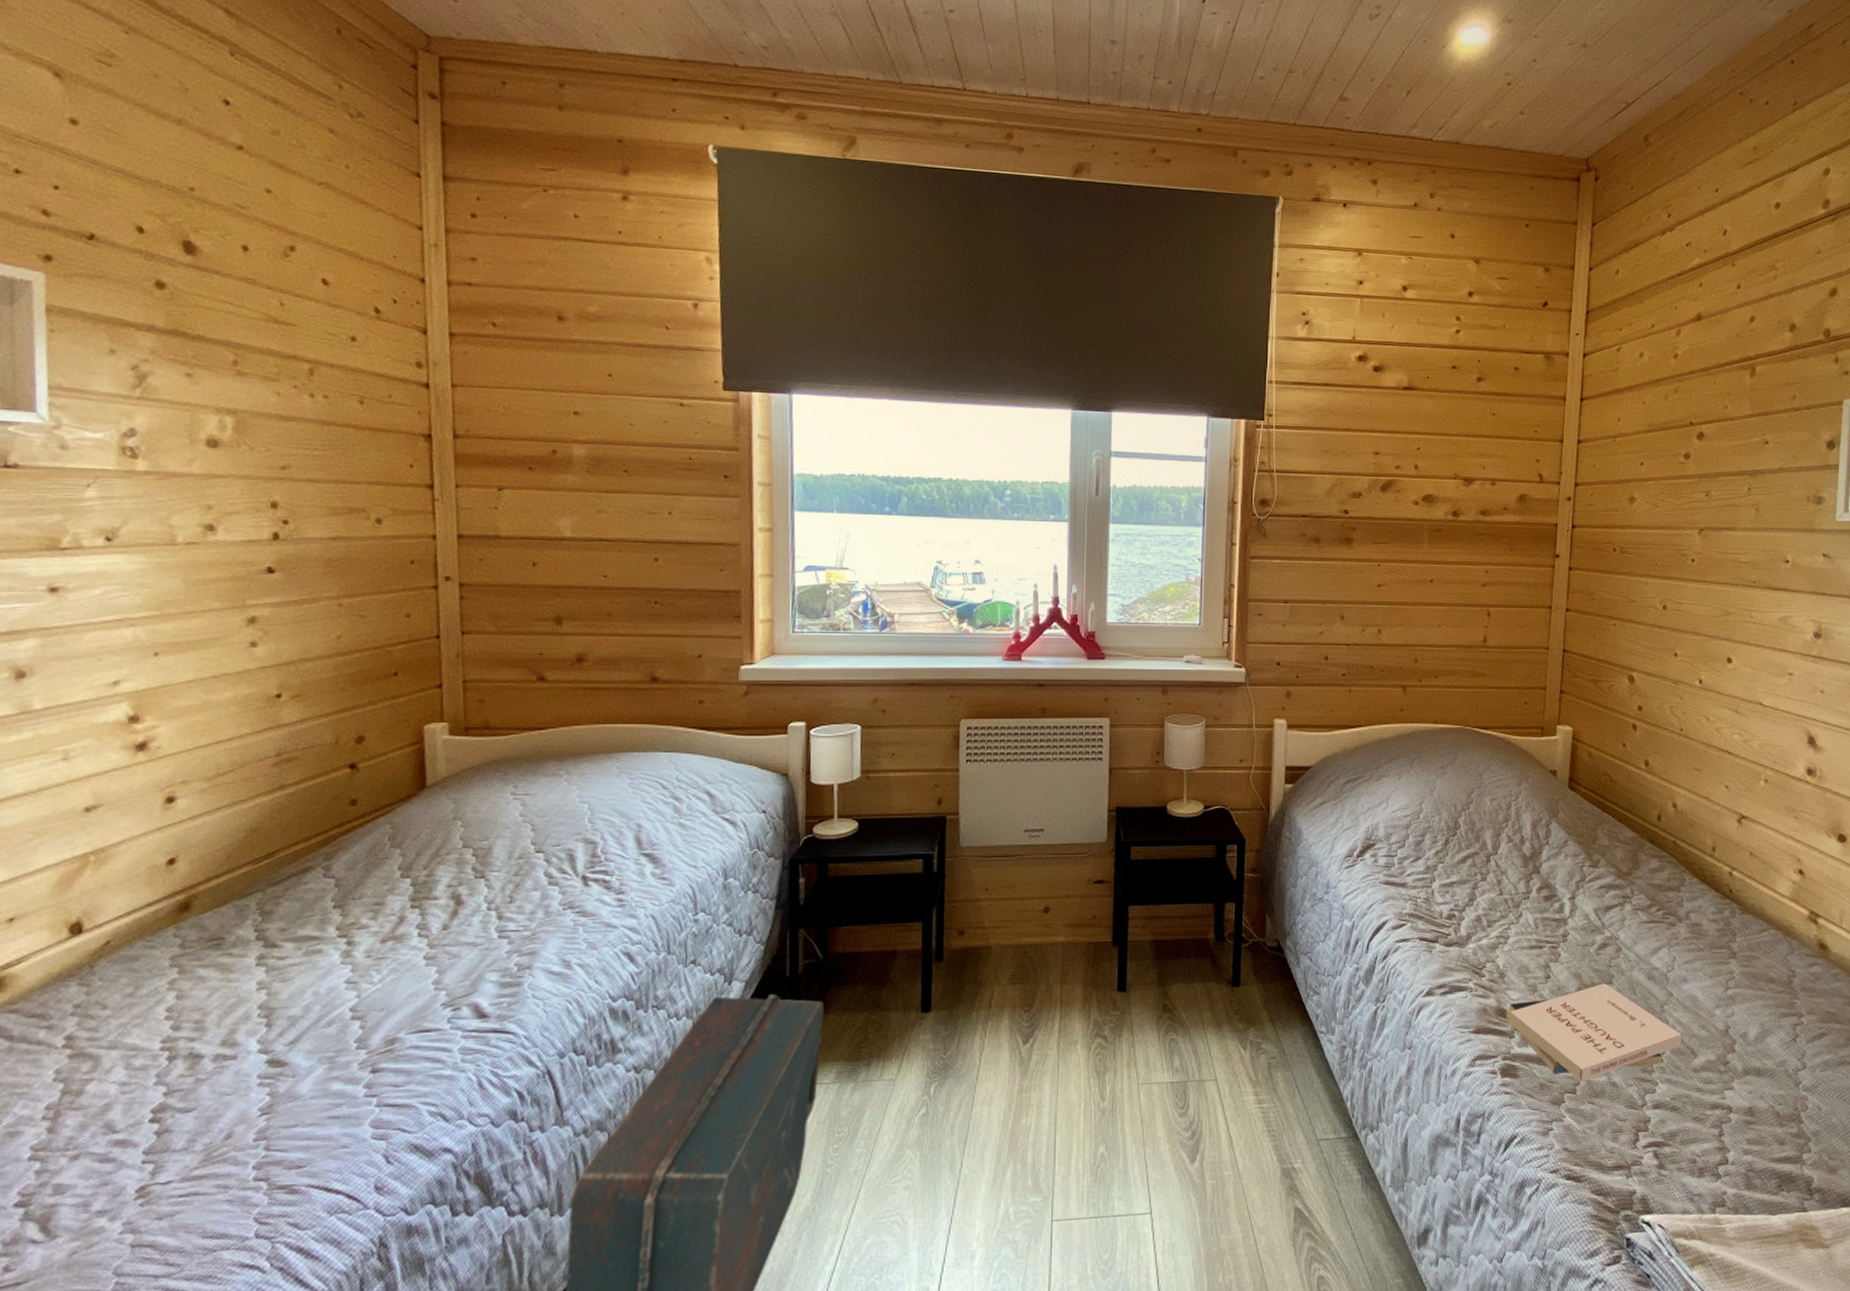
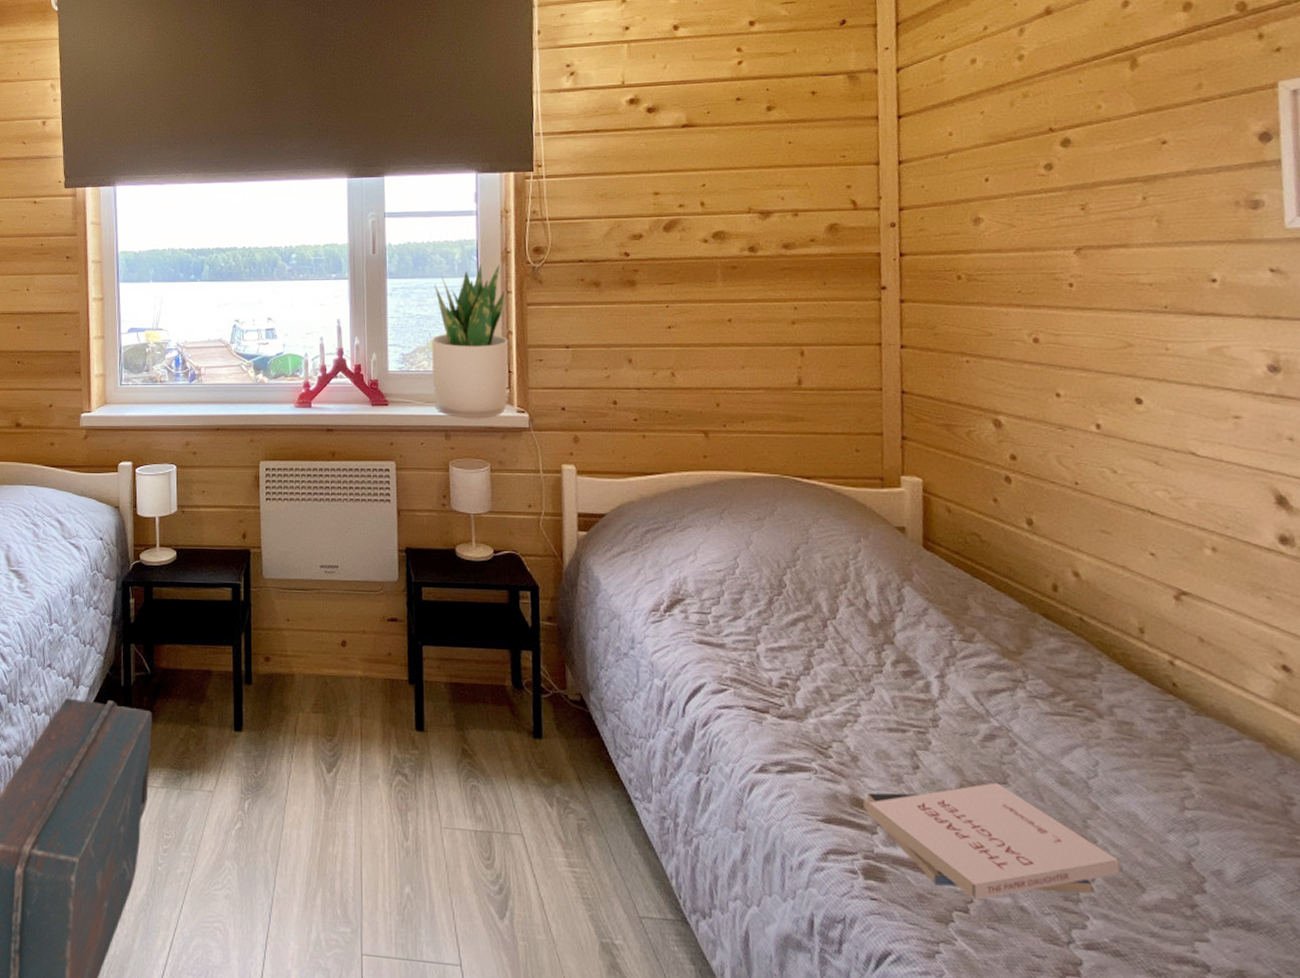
planter: none [1152,513,1235,674] -> present [431,264,511,419]

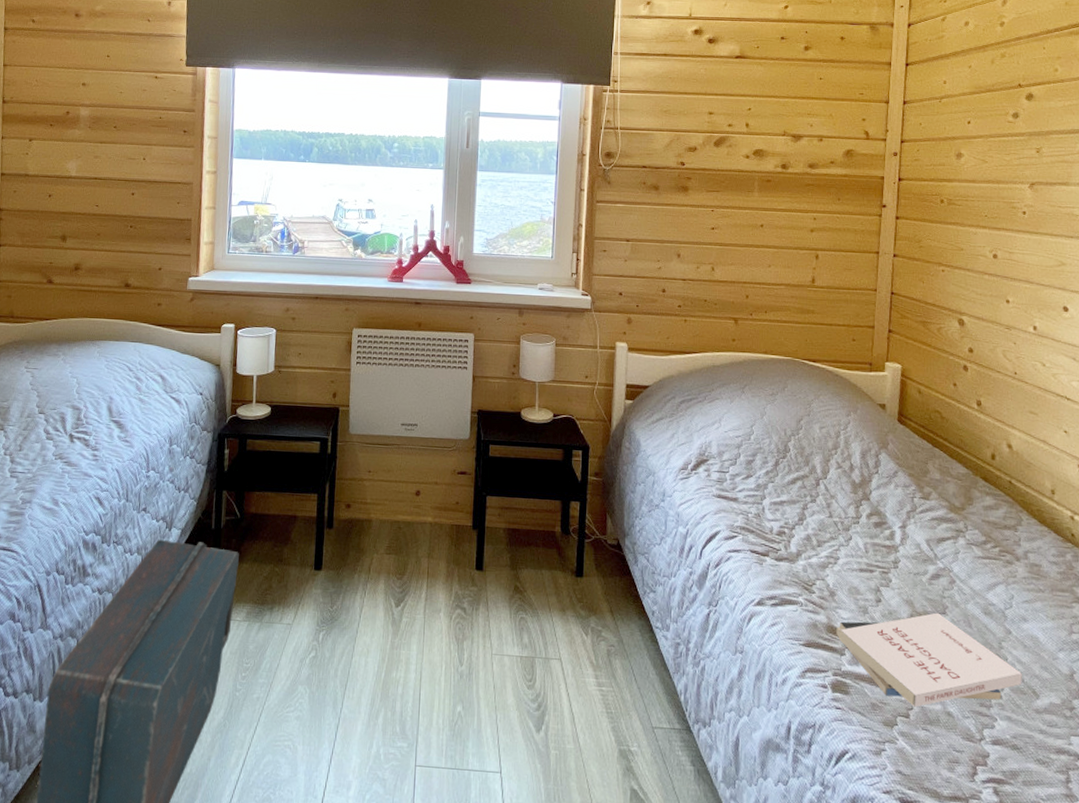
planter: present [431,264,511,419] -> none [511,163,583,300]

